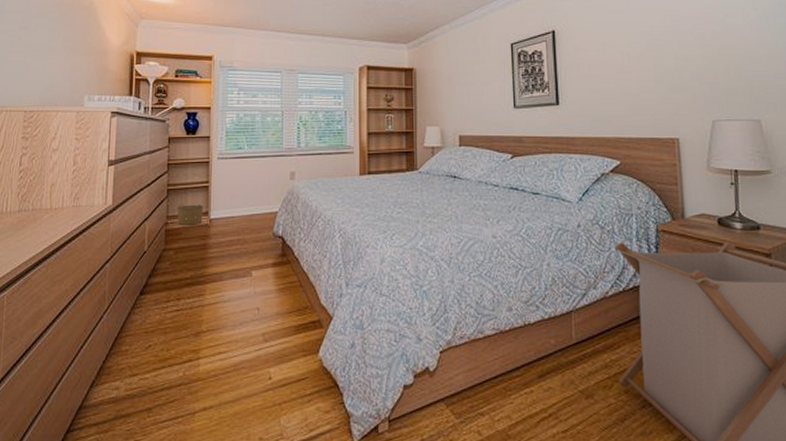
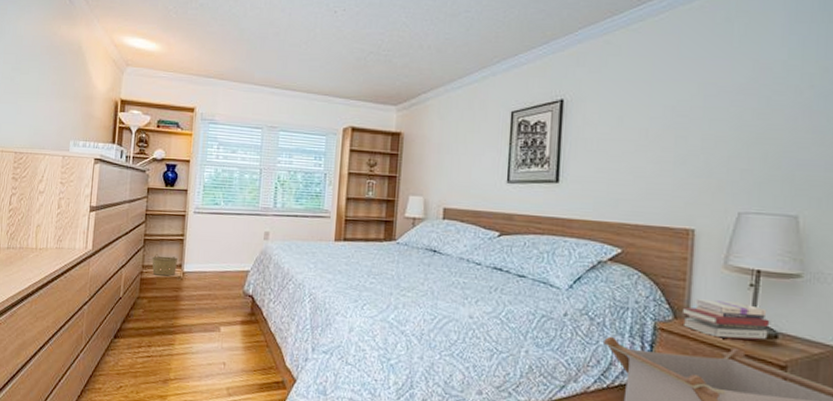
books: none [677,199,752,234] -> present [681,299,770,342]

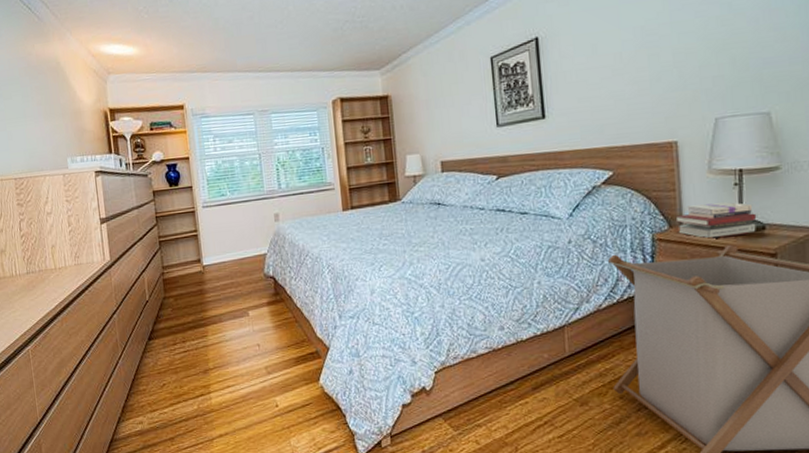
basket: present [152,254,177,276] -> none [170,253,196,274]

